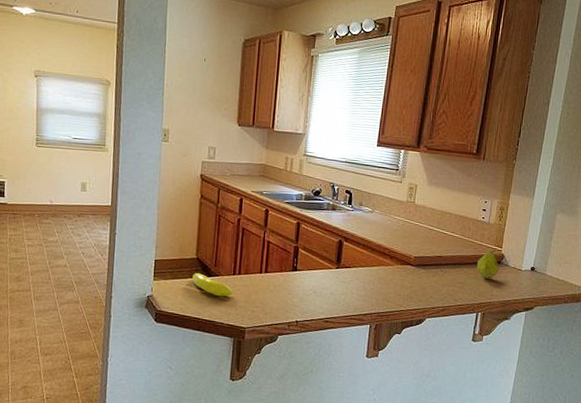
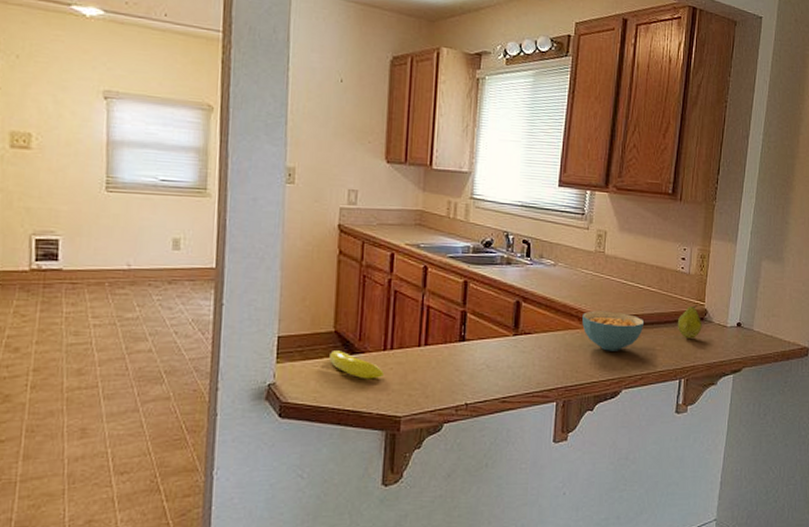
cereal bowl: none [393,251,447,286] -> present [582,311,643,351]

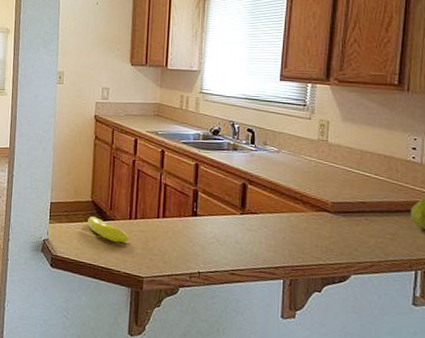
cereal bowl: present [582,311,643,351] -> none [307,195,372,237]

